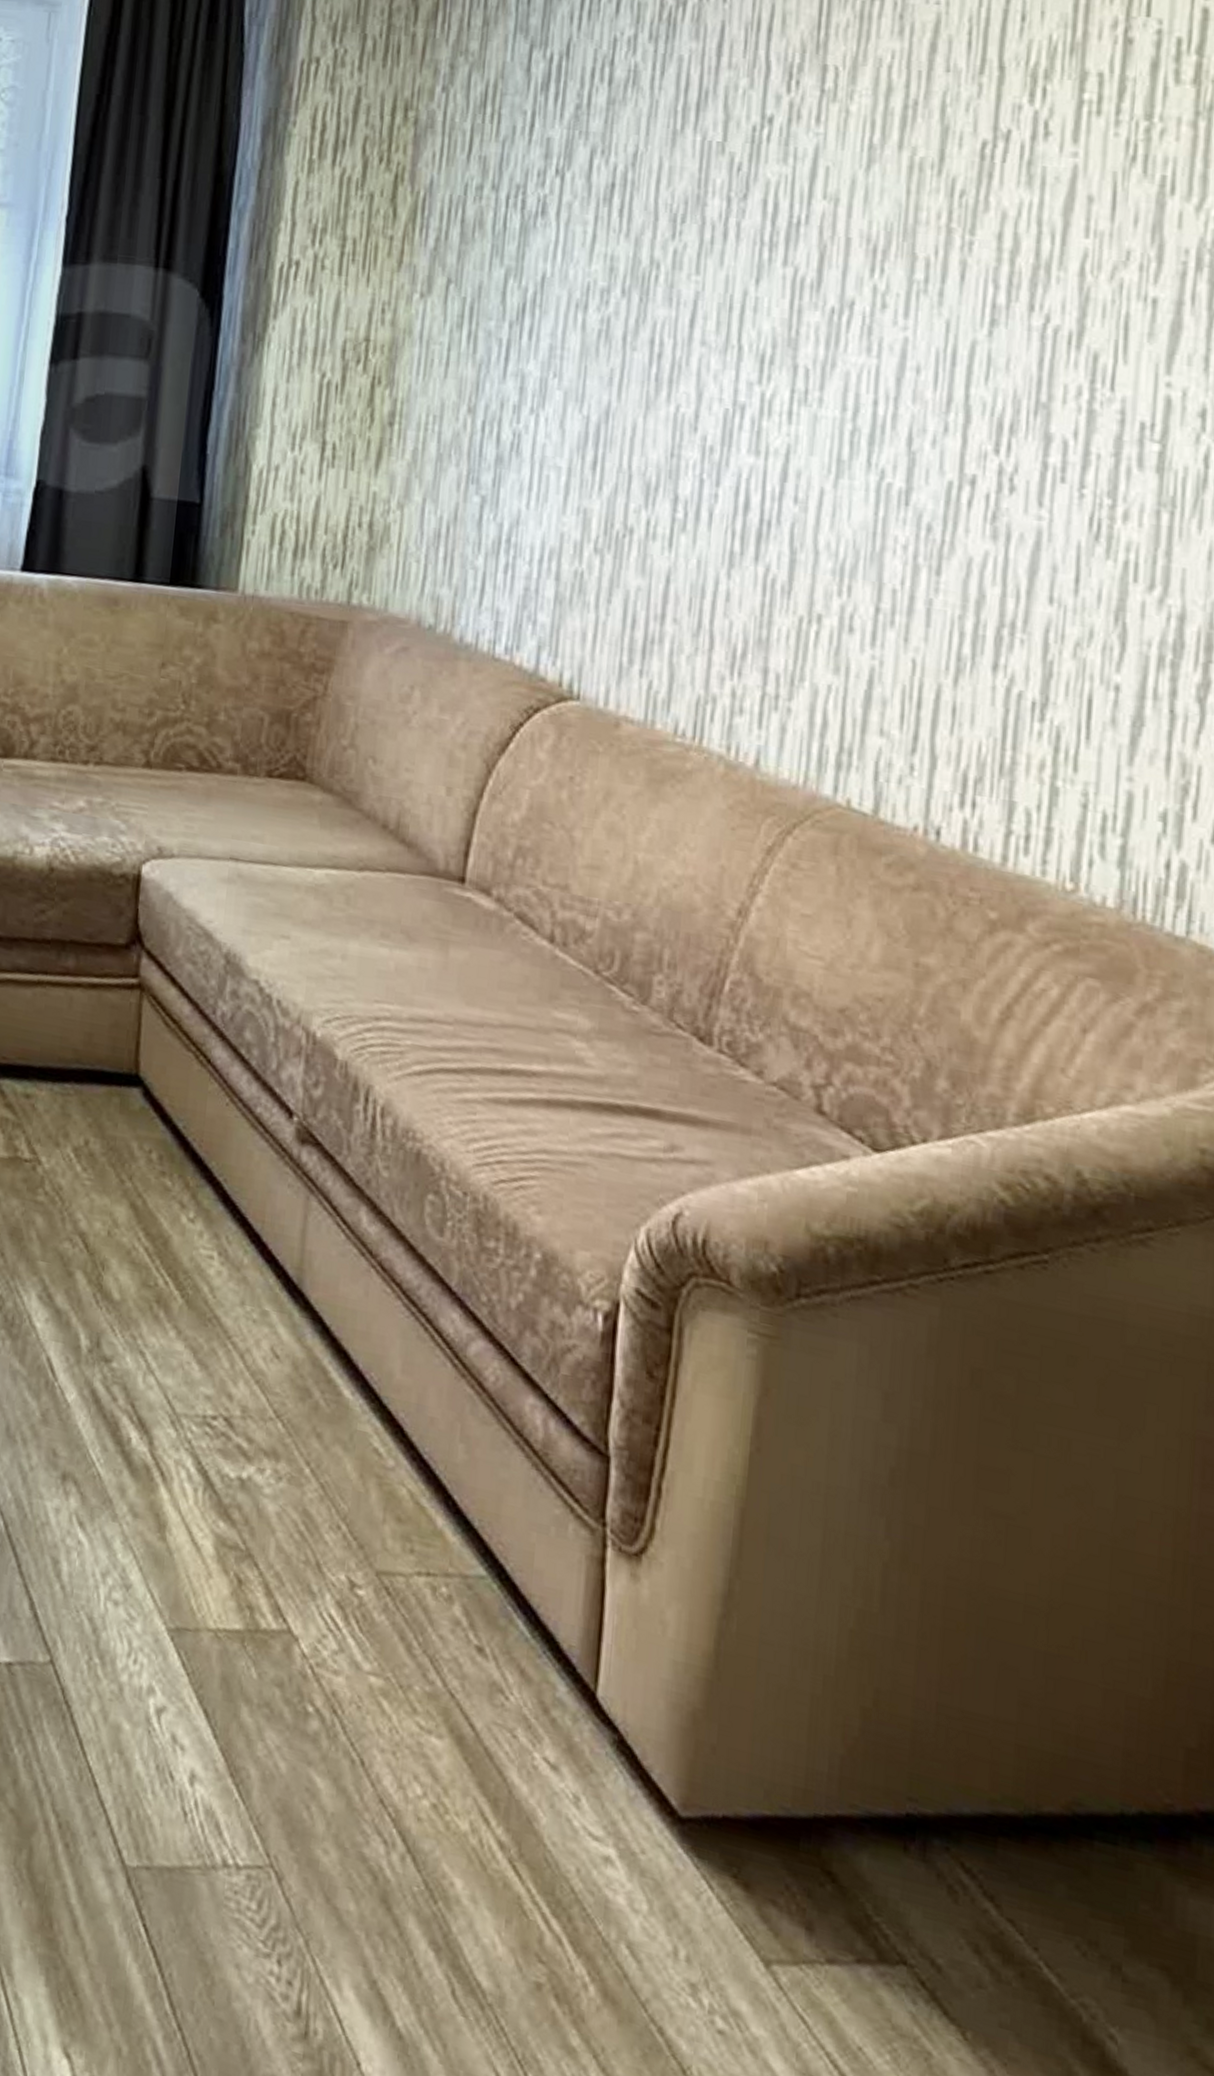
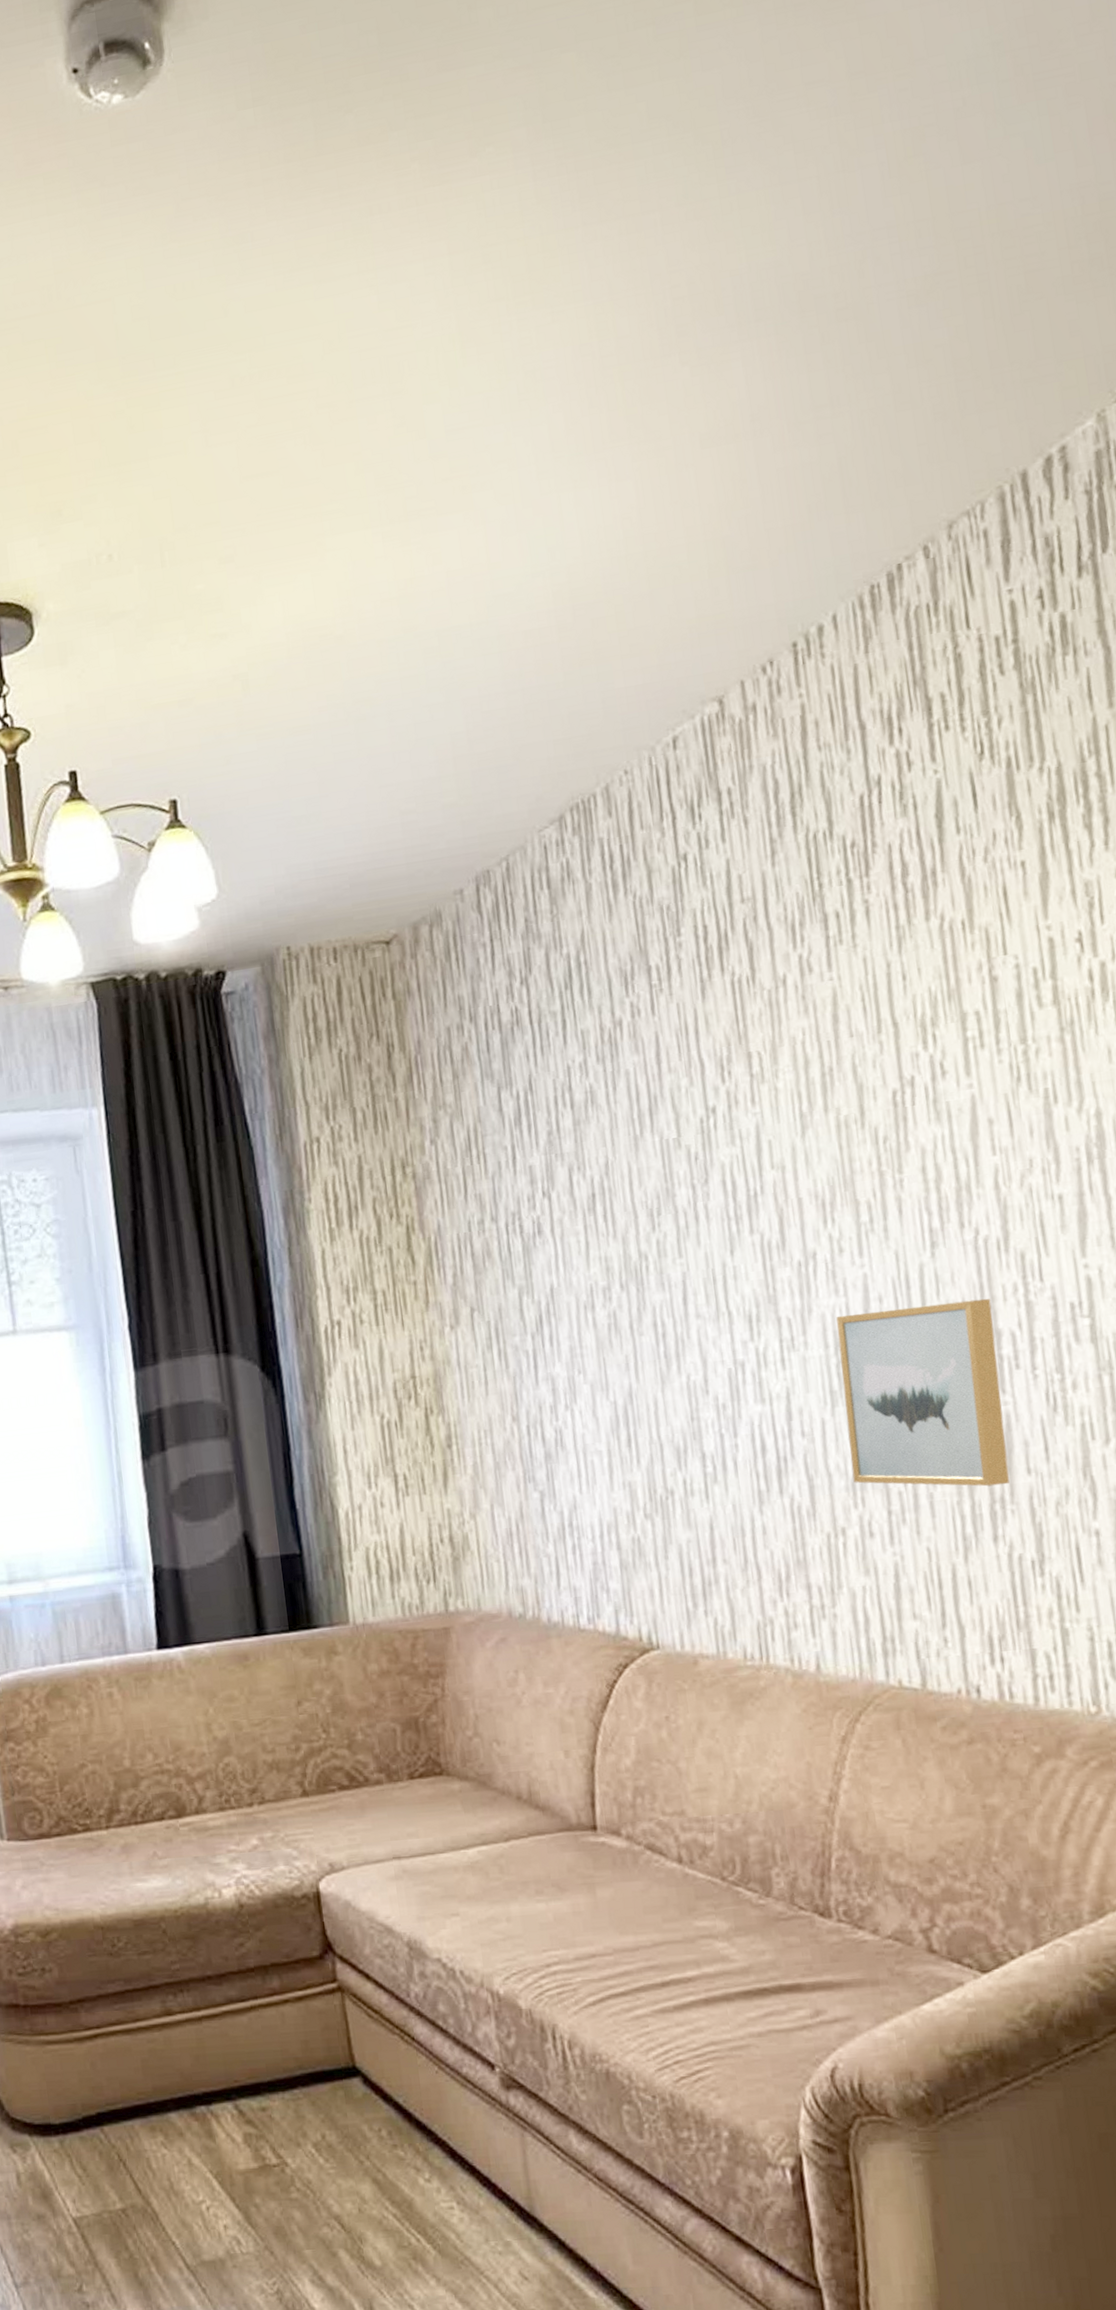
wall art: none [843,378,1047,610] -> present [836,1298,1010,1487]

